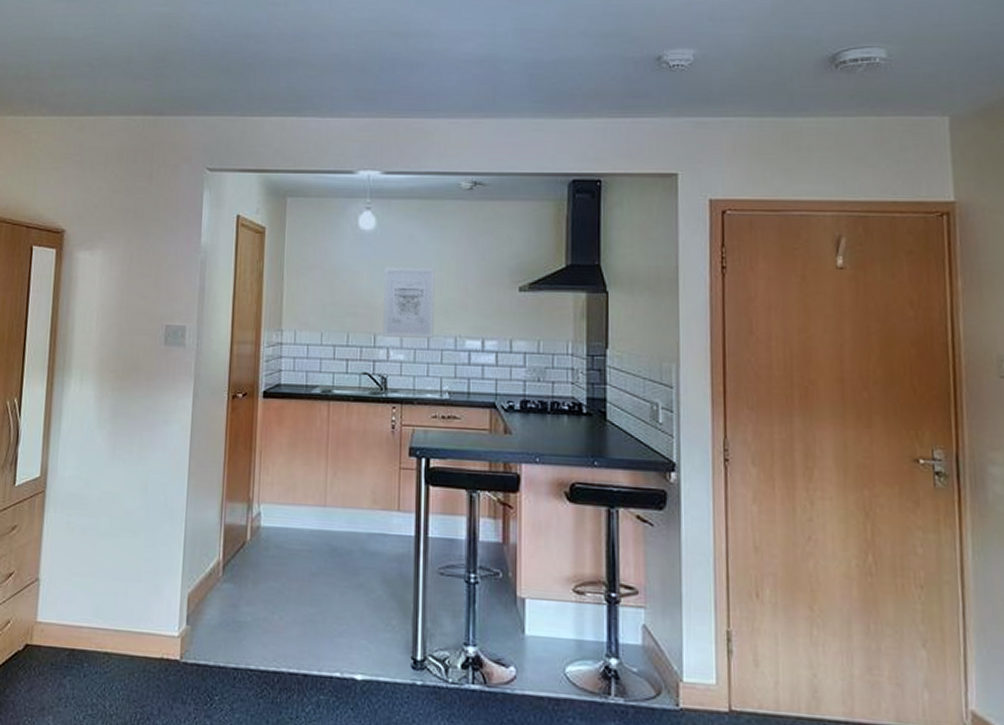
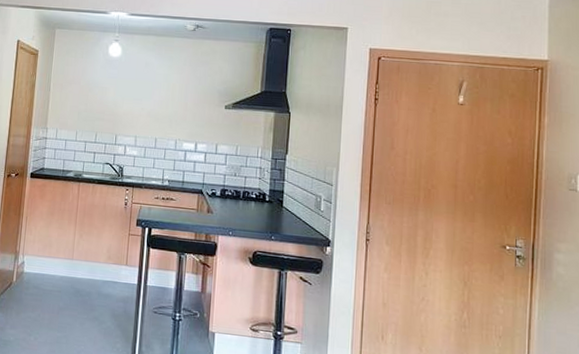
wall art: present [383,267,435,338] -> none [122,85,164,140]

